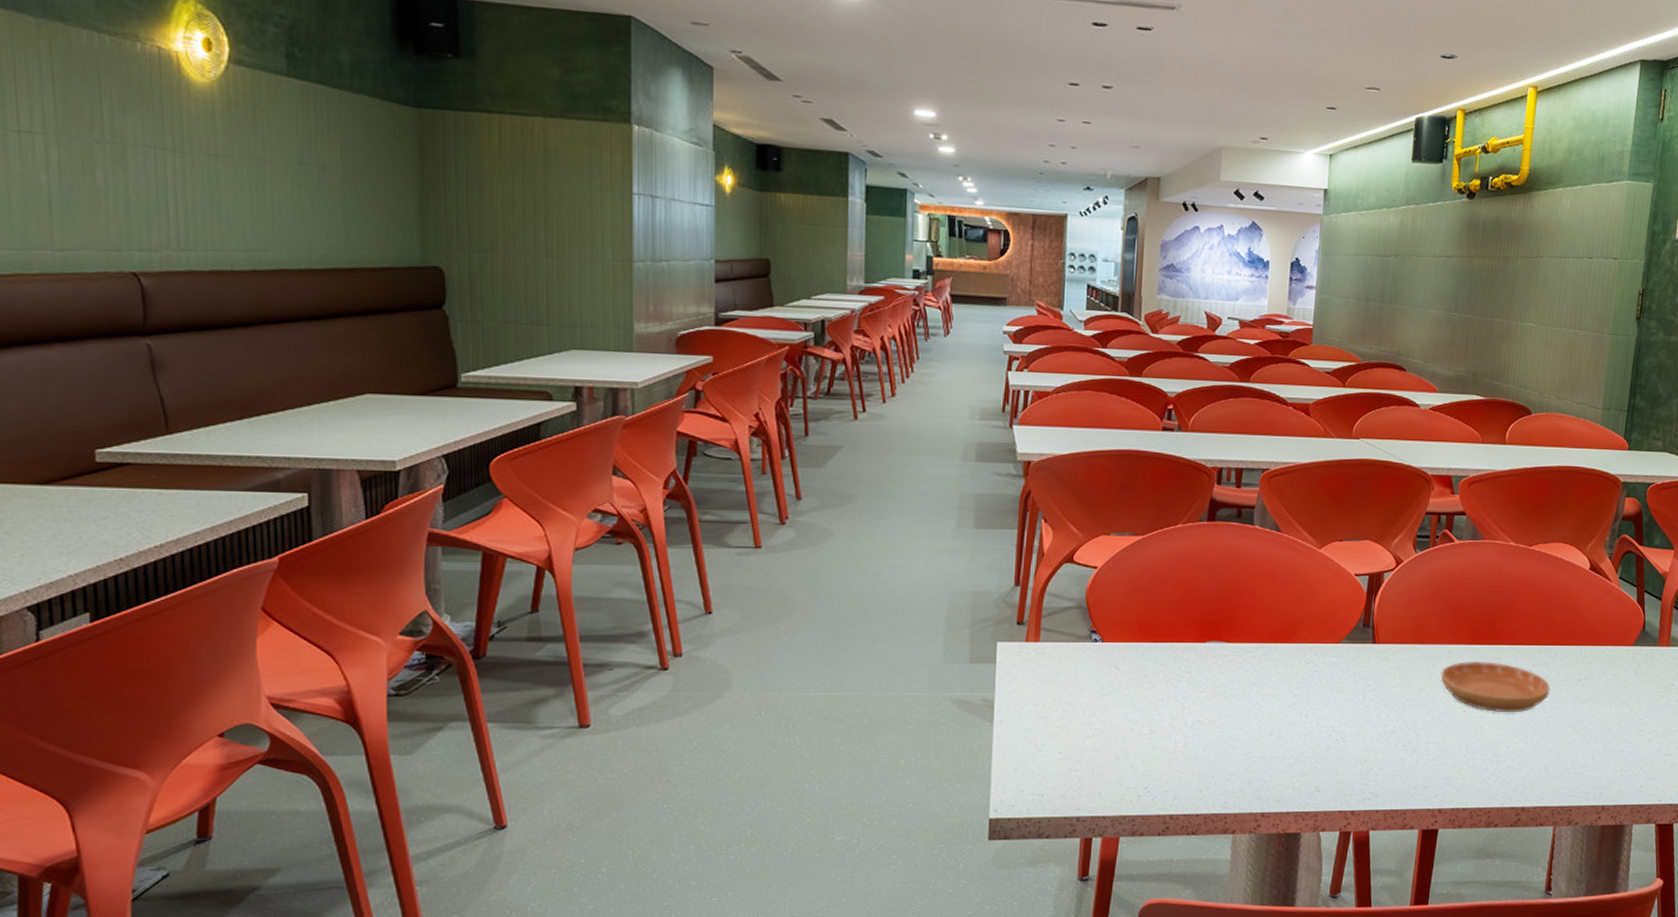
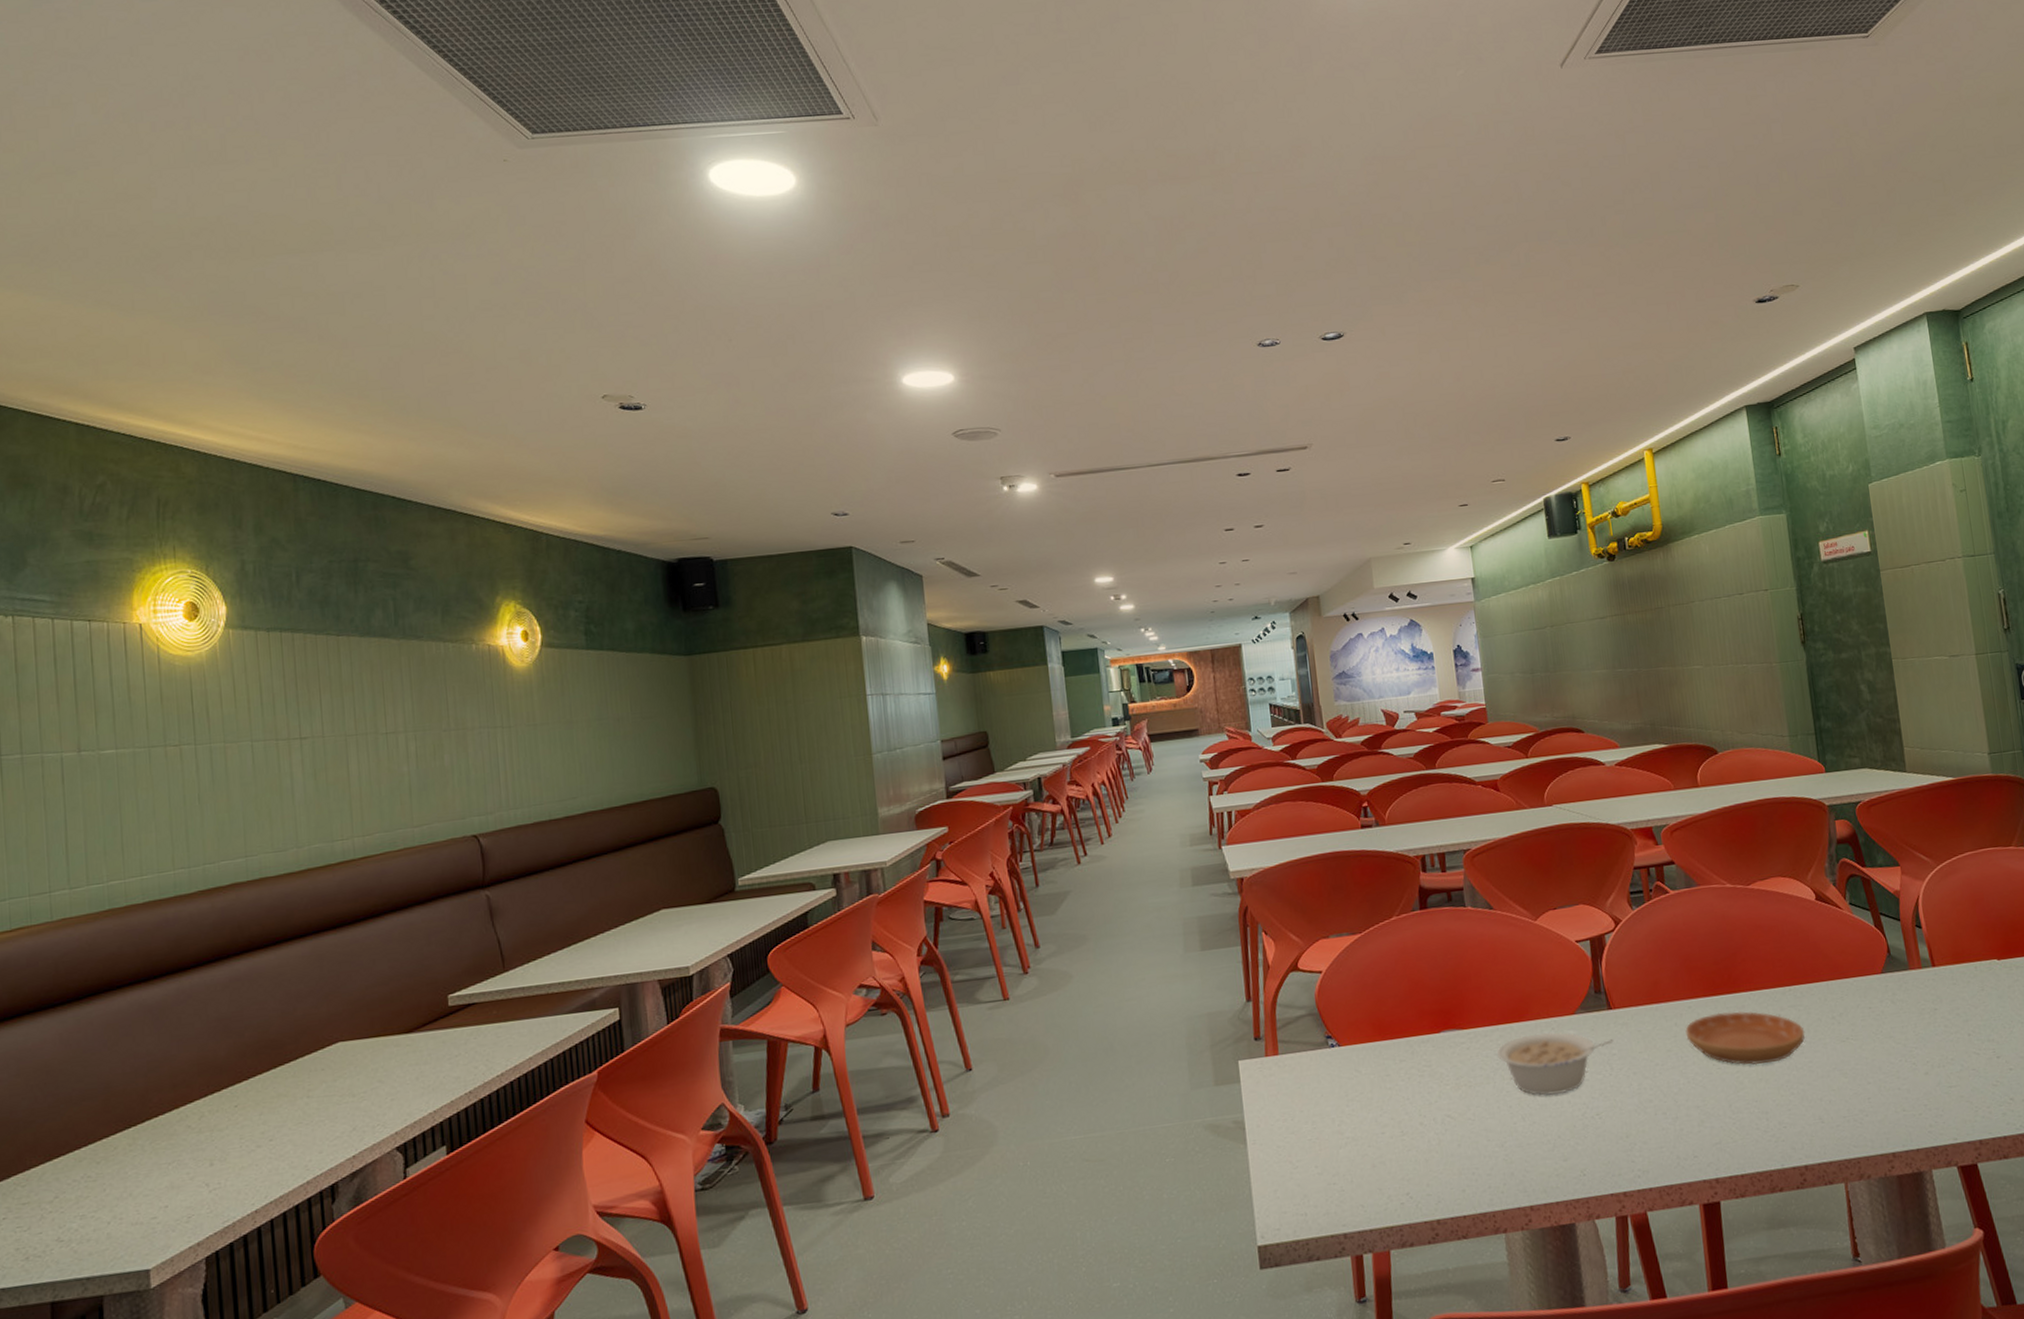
legume: none [1258,656,1372,716] -> present [1497,1031,1614,1096]

